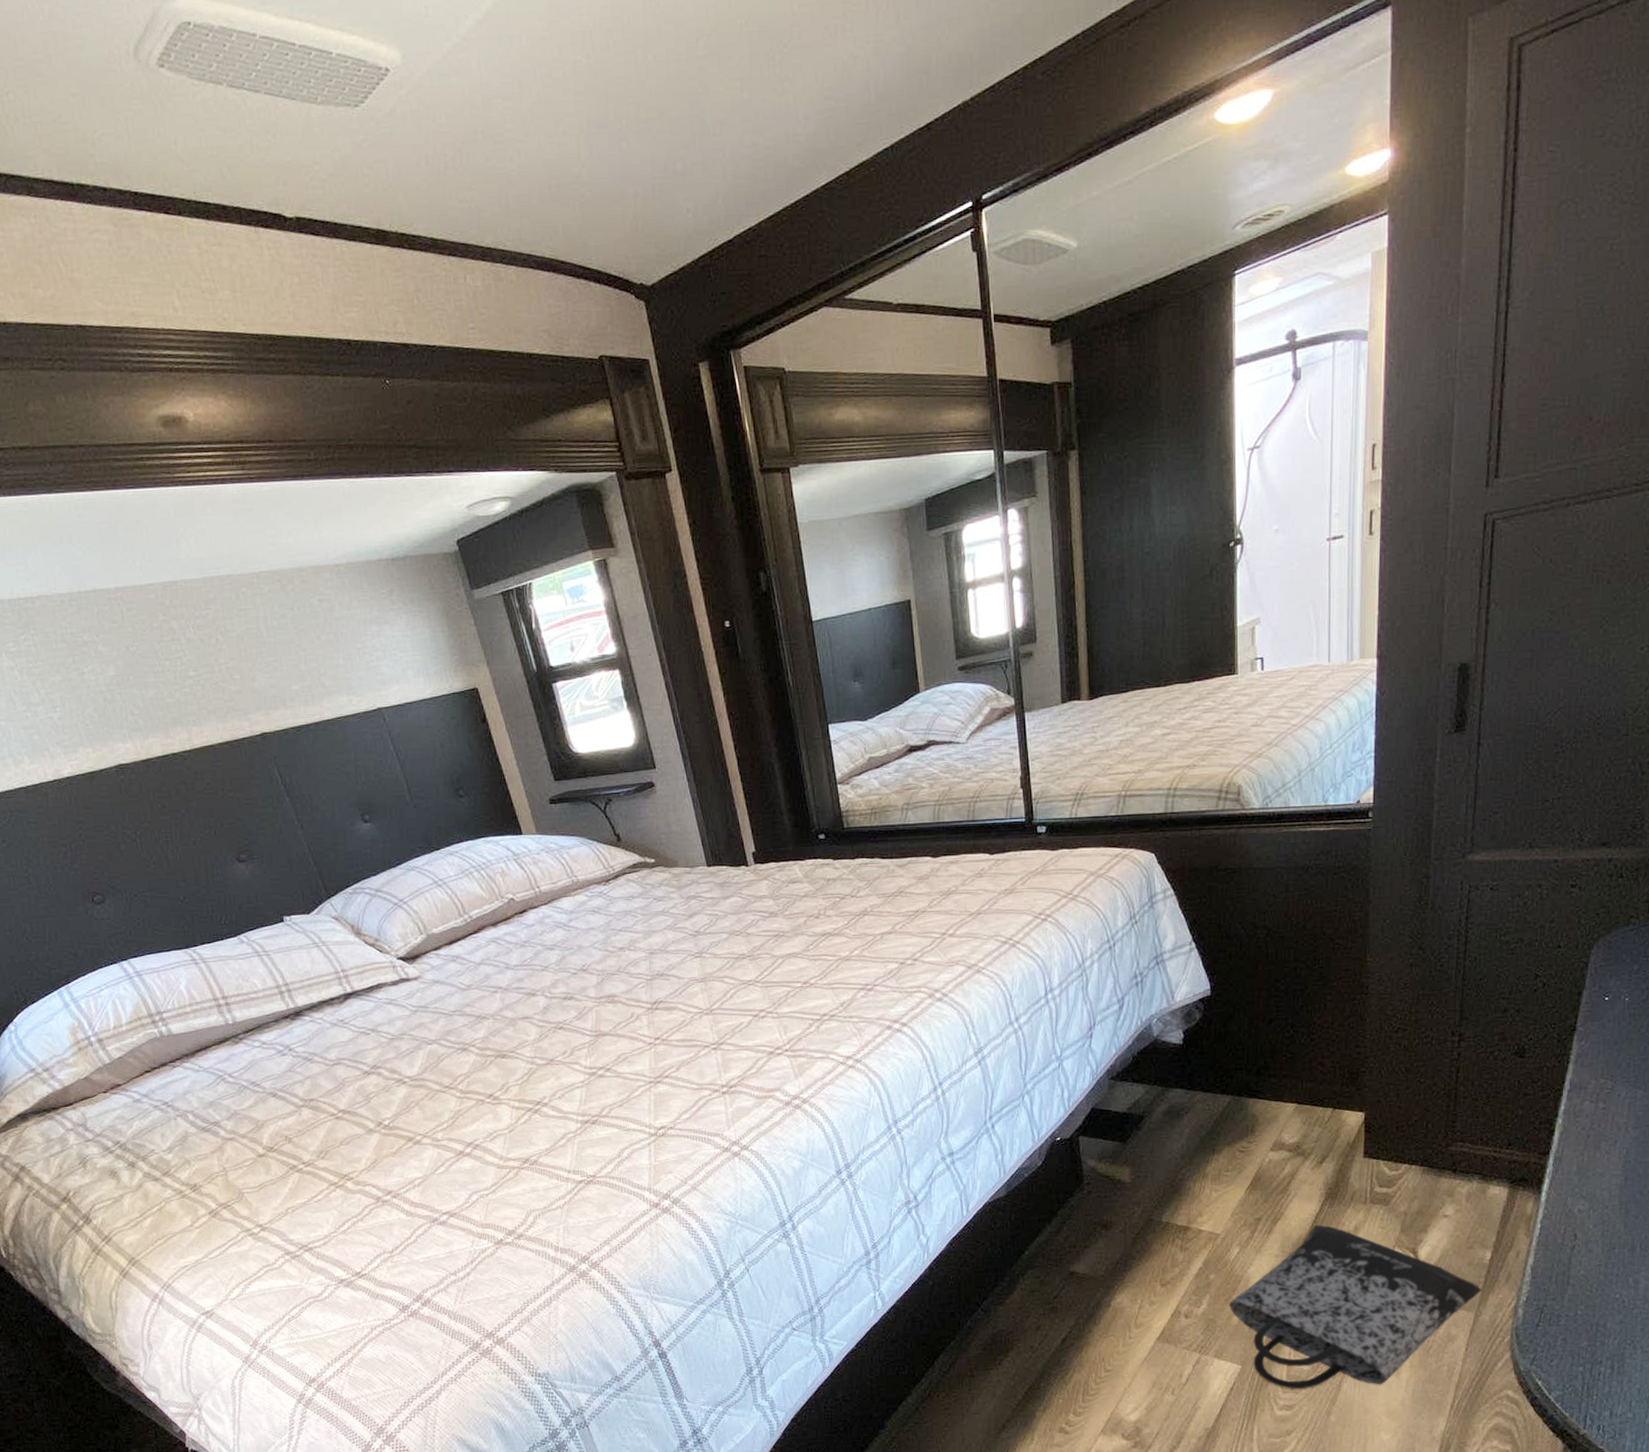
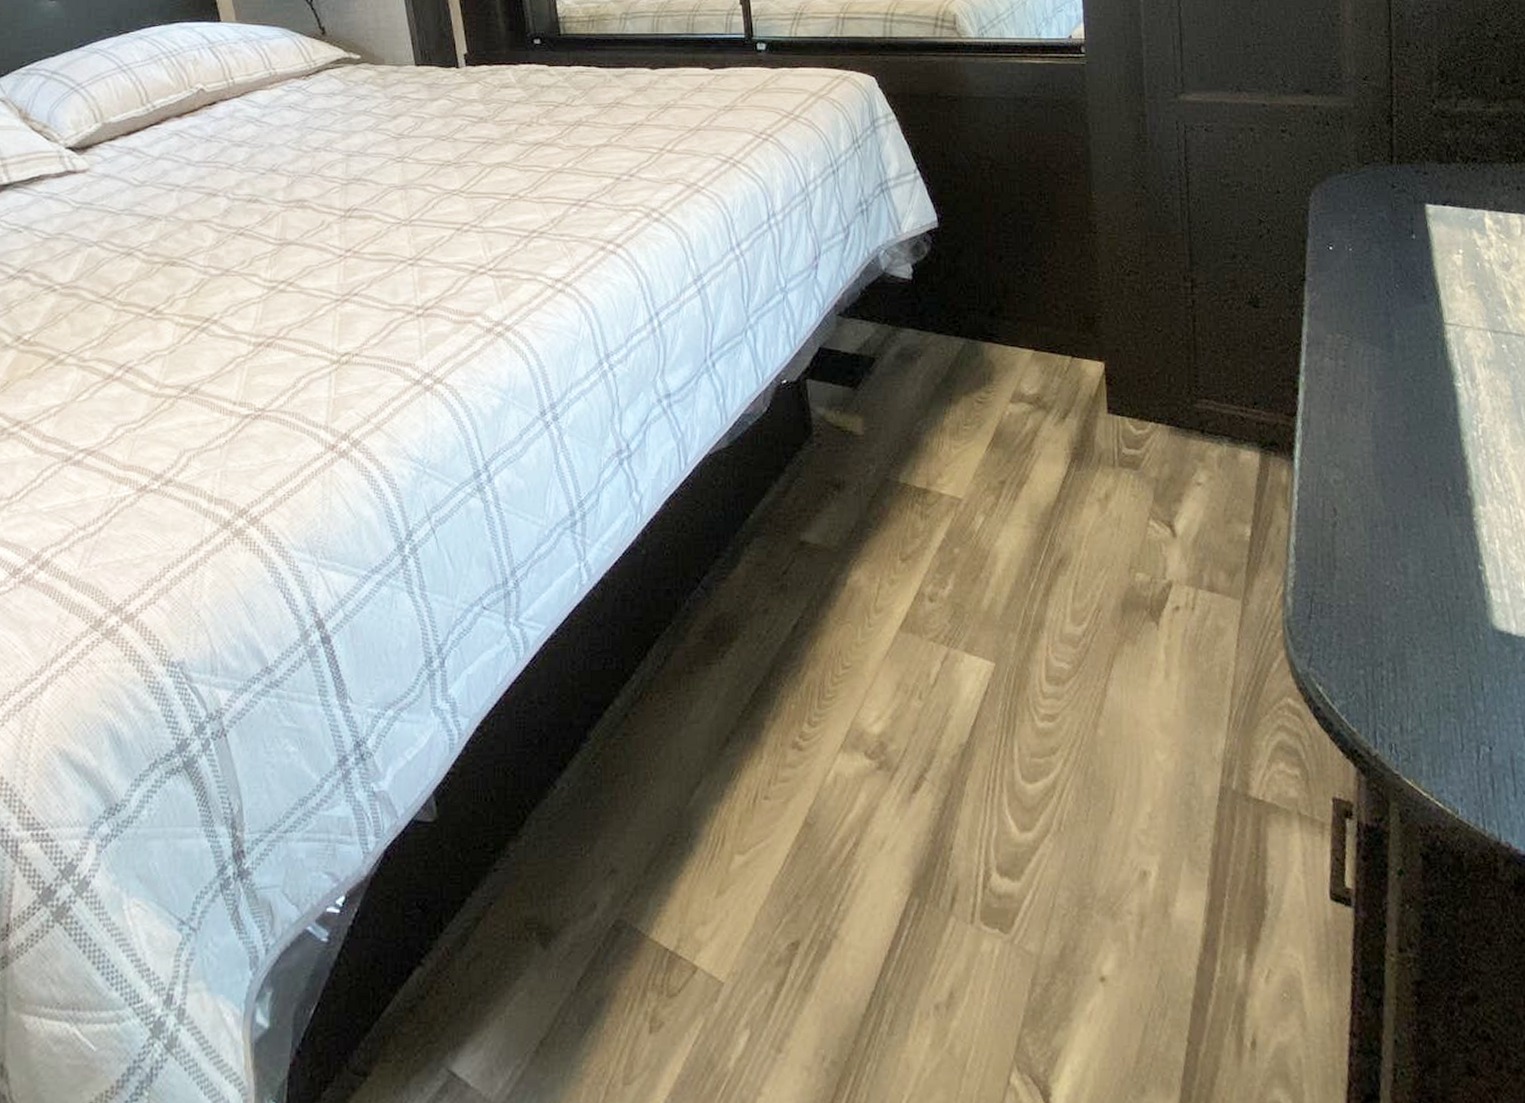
tote bag: present [1228,1225,1482,1390] -> none [976,490,1246,695]

